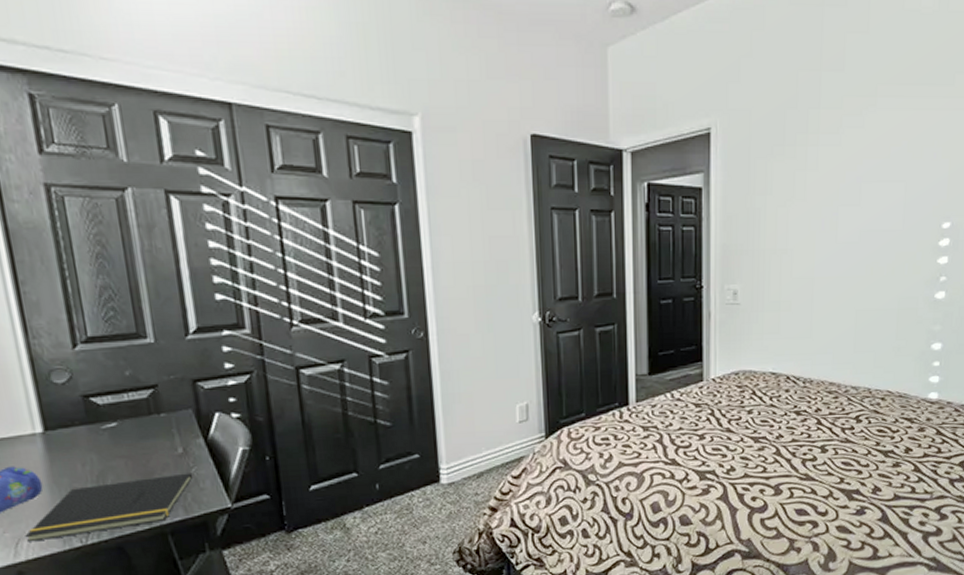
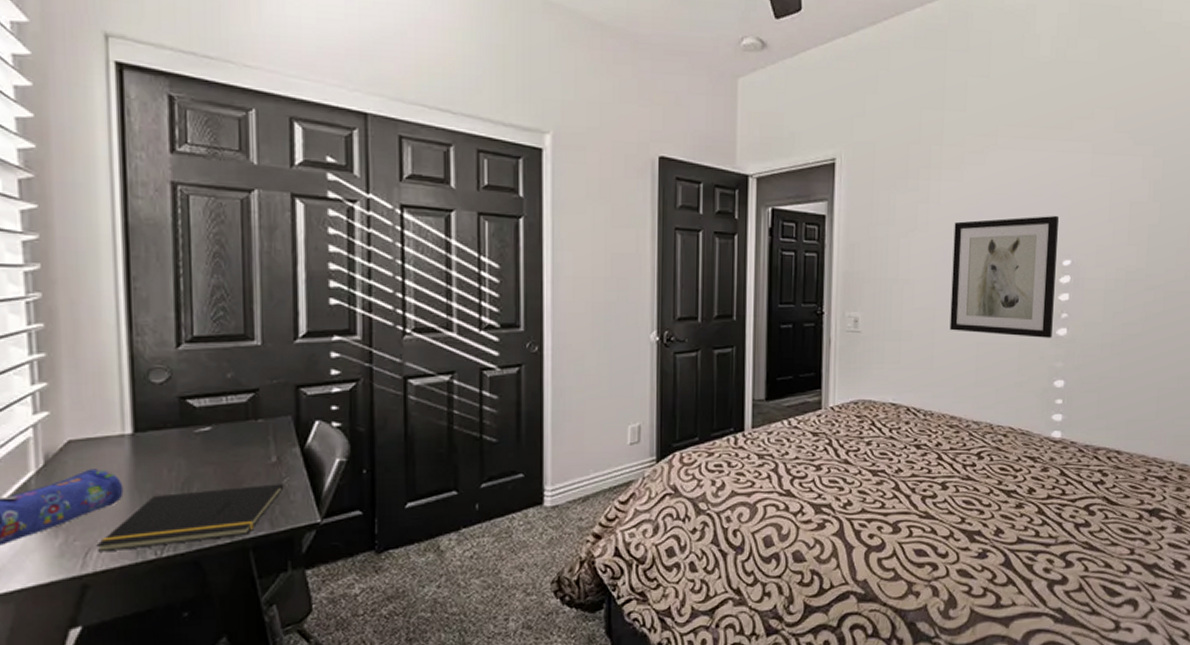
wall art: none [828,176,939,302] -> present [949,215,1058,338]

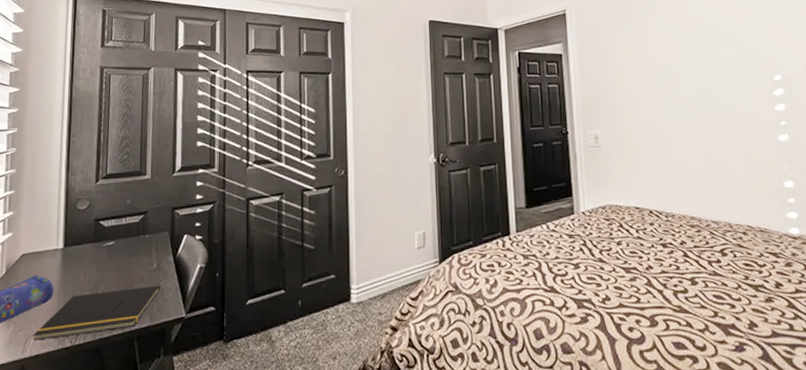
wall art: present [949,215,1058,338] -> none [671,39,775,144]

